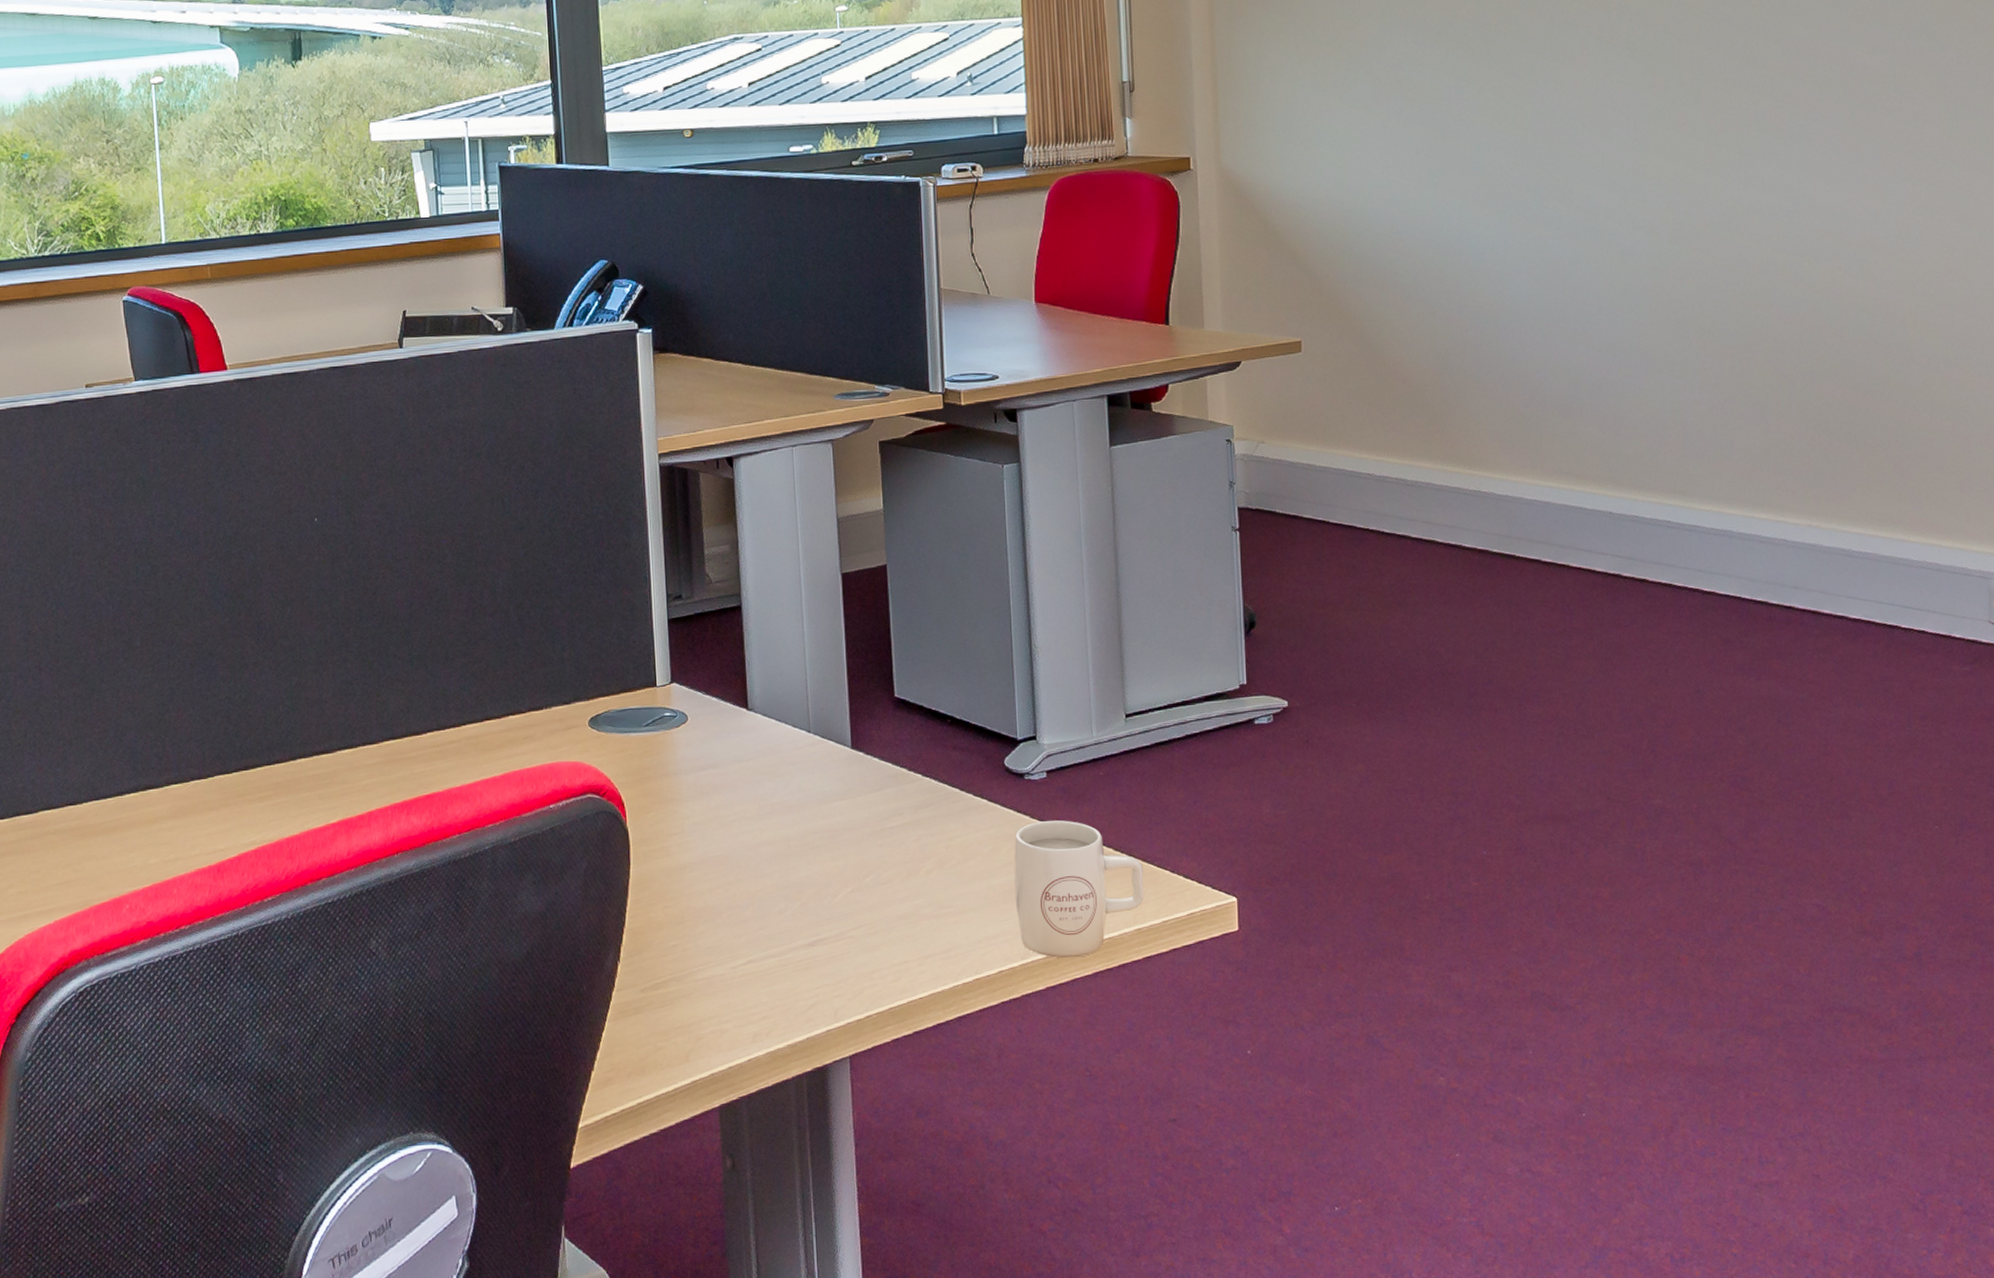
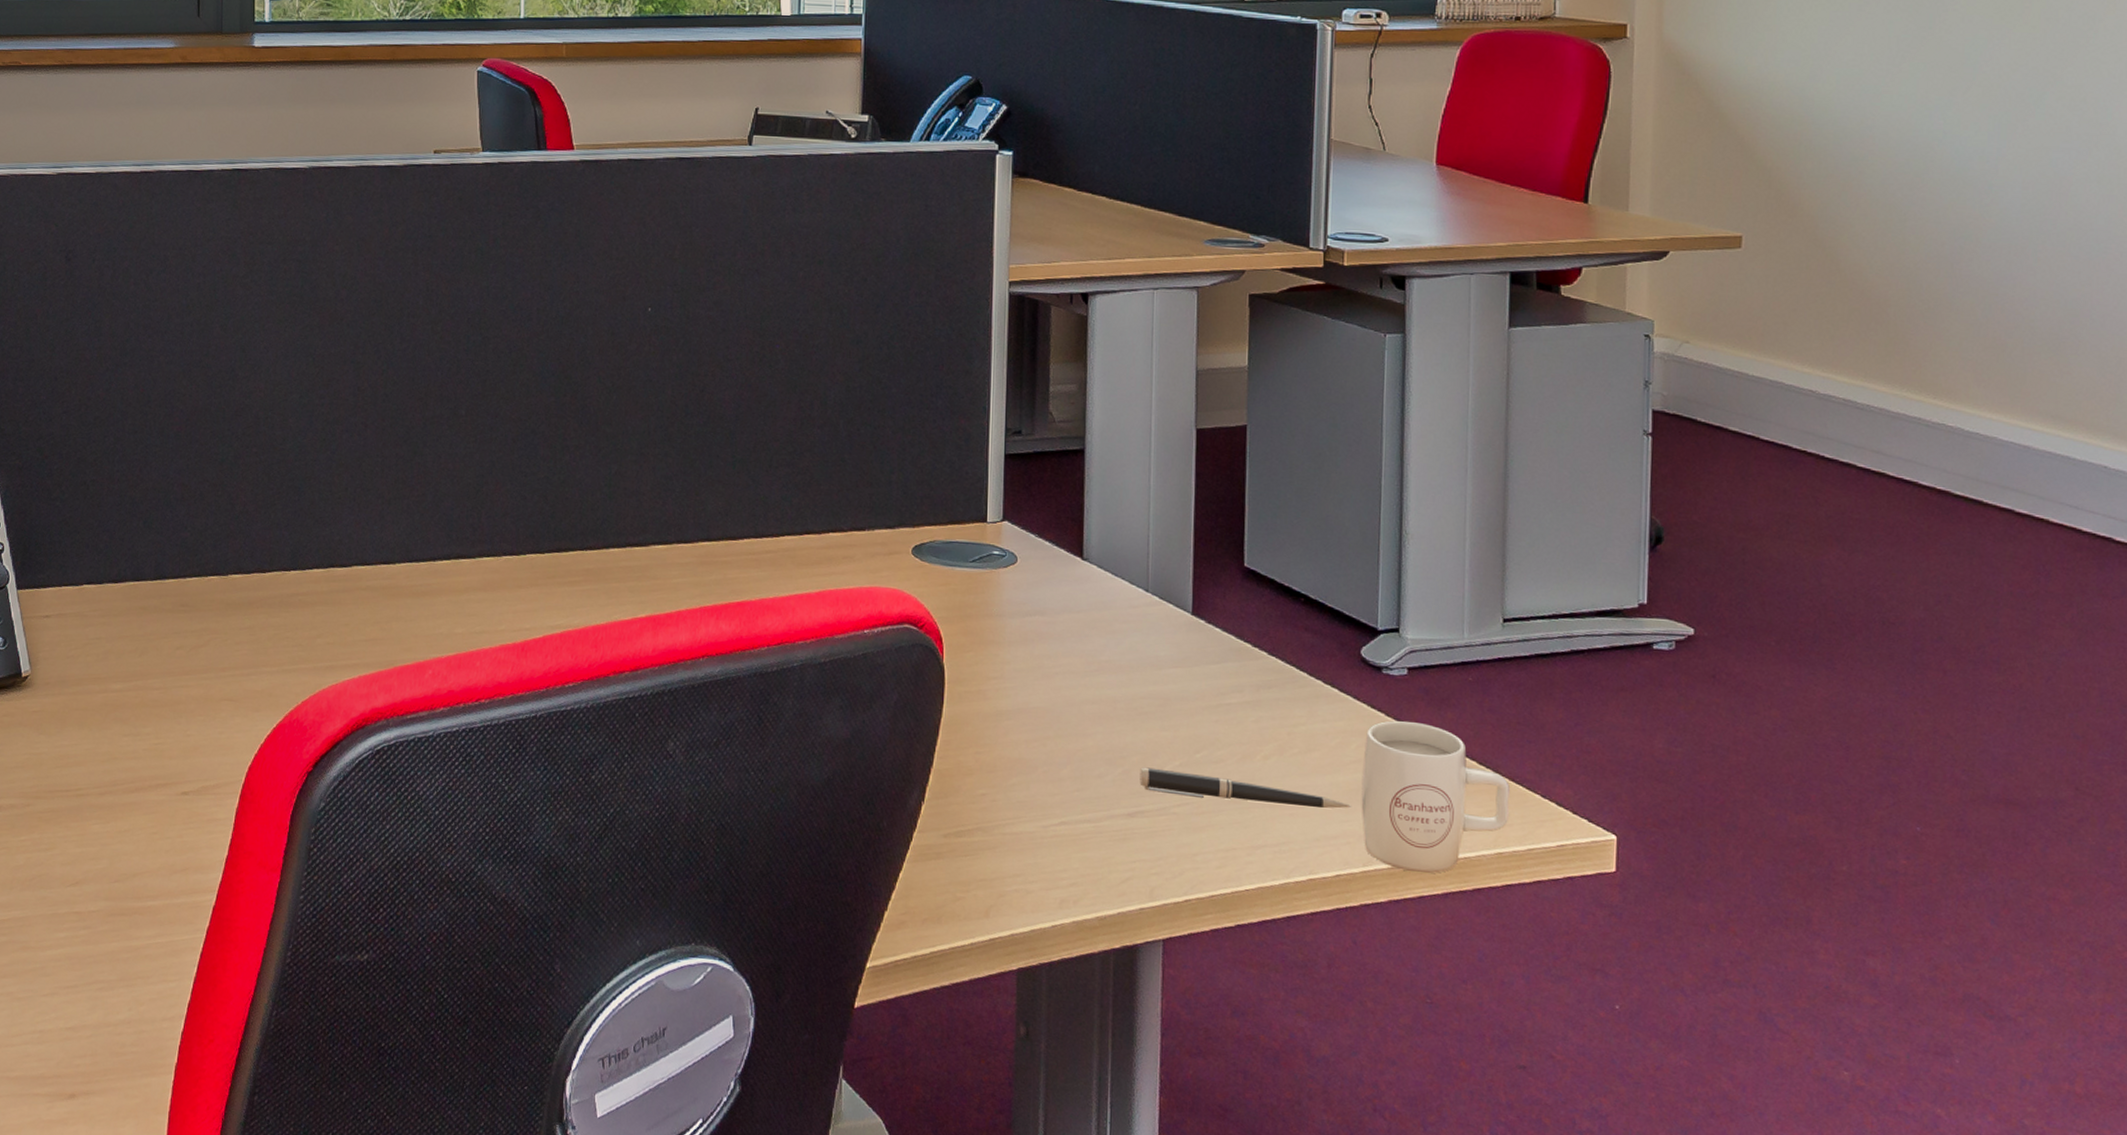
pen: none [816,897,1008,920] -> present [1139,767,1352,809]

